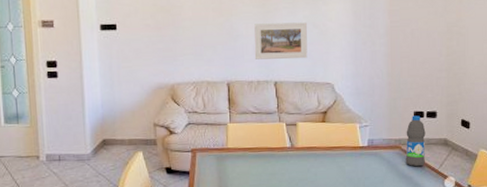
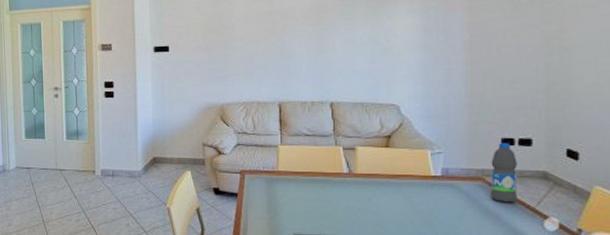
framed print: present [254,22,308,60] -> none [308,39,369,79]

